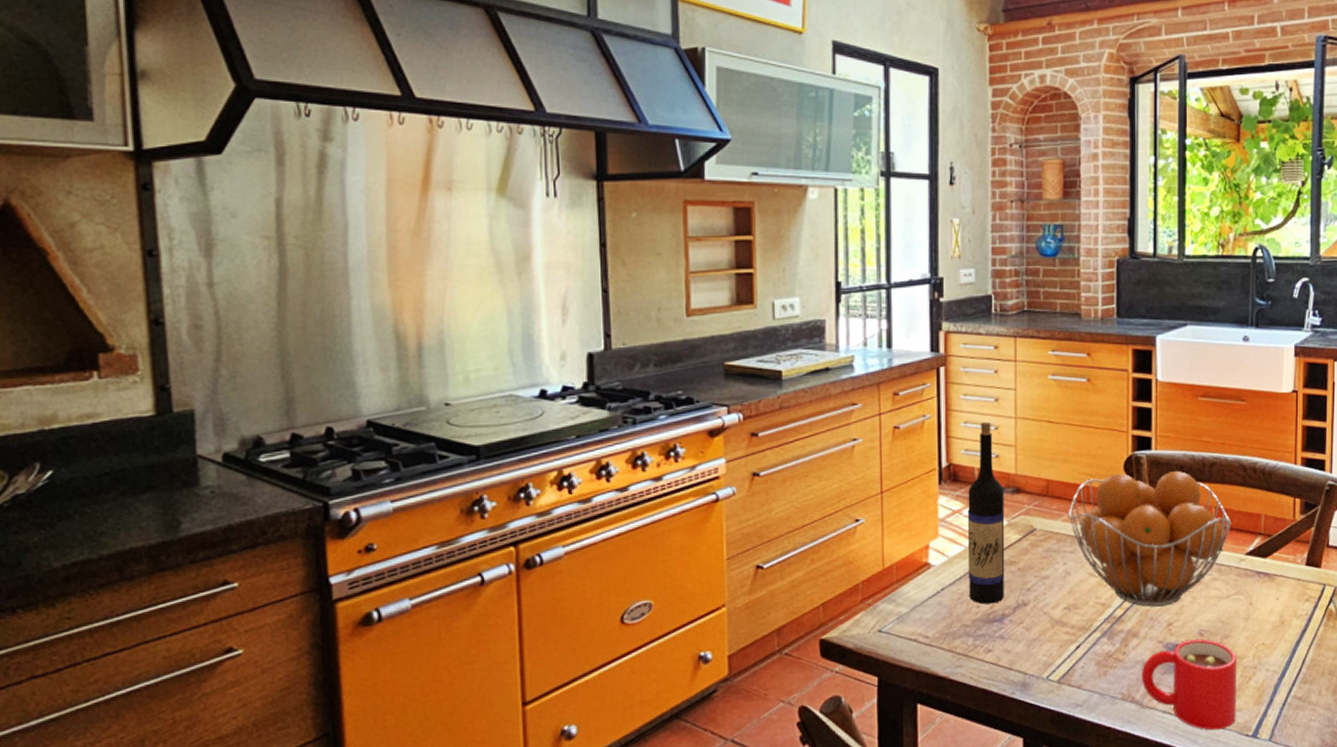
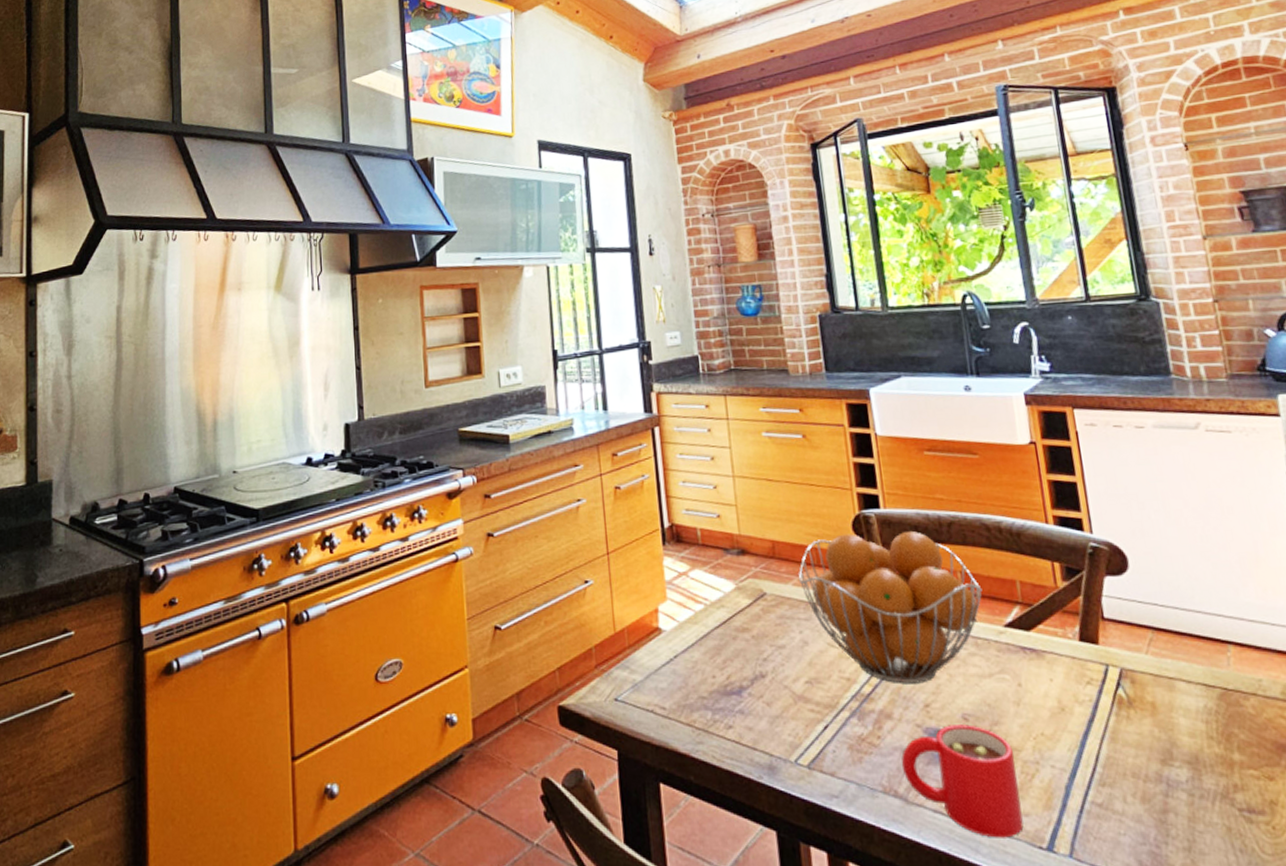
wine bottle: present [967,421,1005,605] -> none [692,480,740,675]

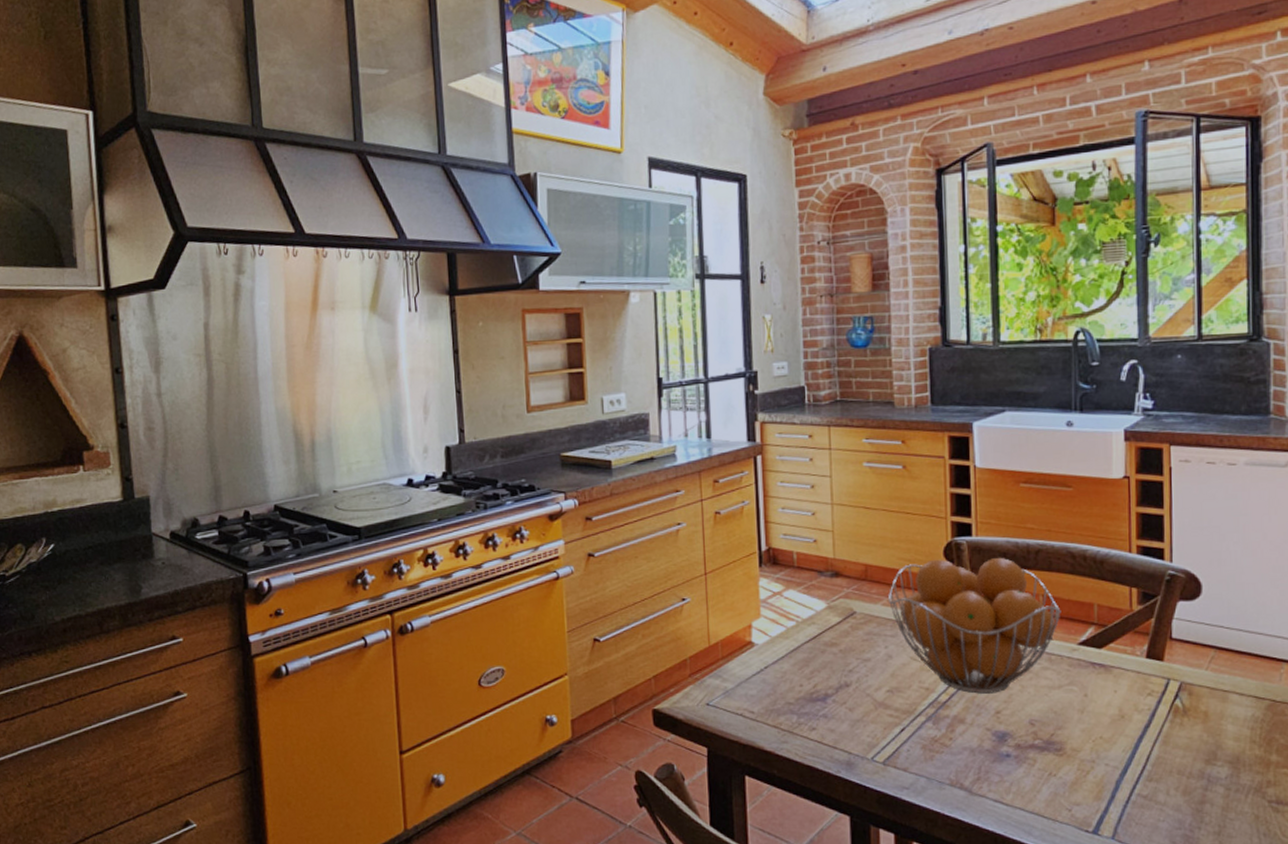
mug: present [901,724,1024,838] -> none [969,729,1074,823]

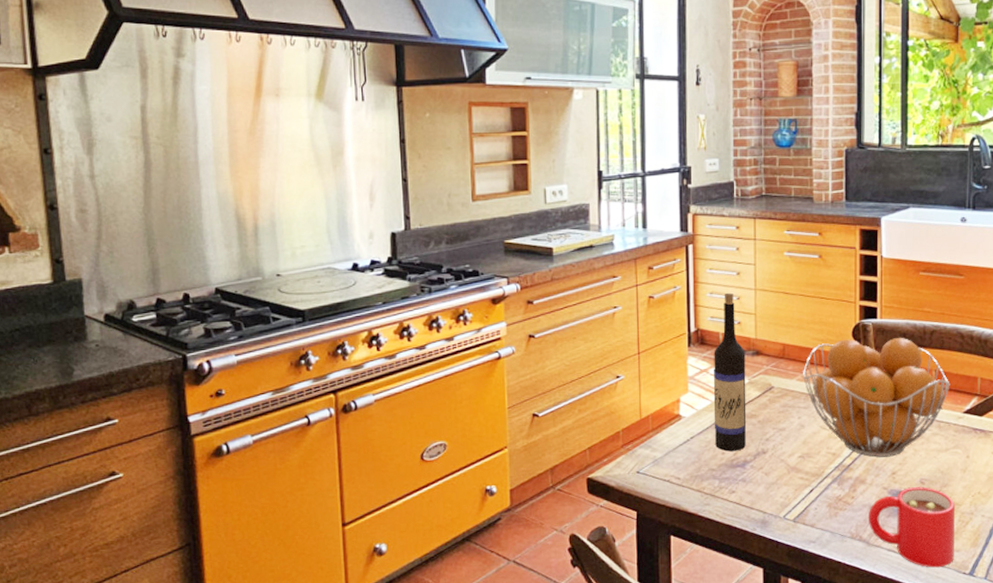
wine bottle: none [787,507,826,684] -> present [713,292,747,452]
mug: none [969,729,1074,823] -> present [868,487,956,568]

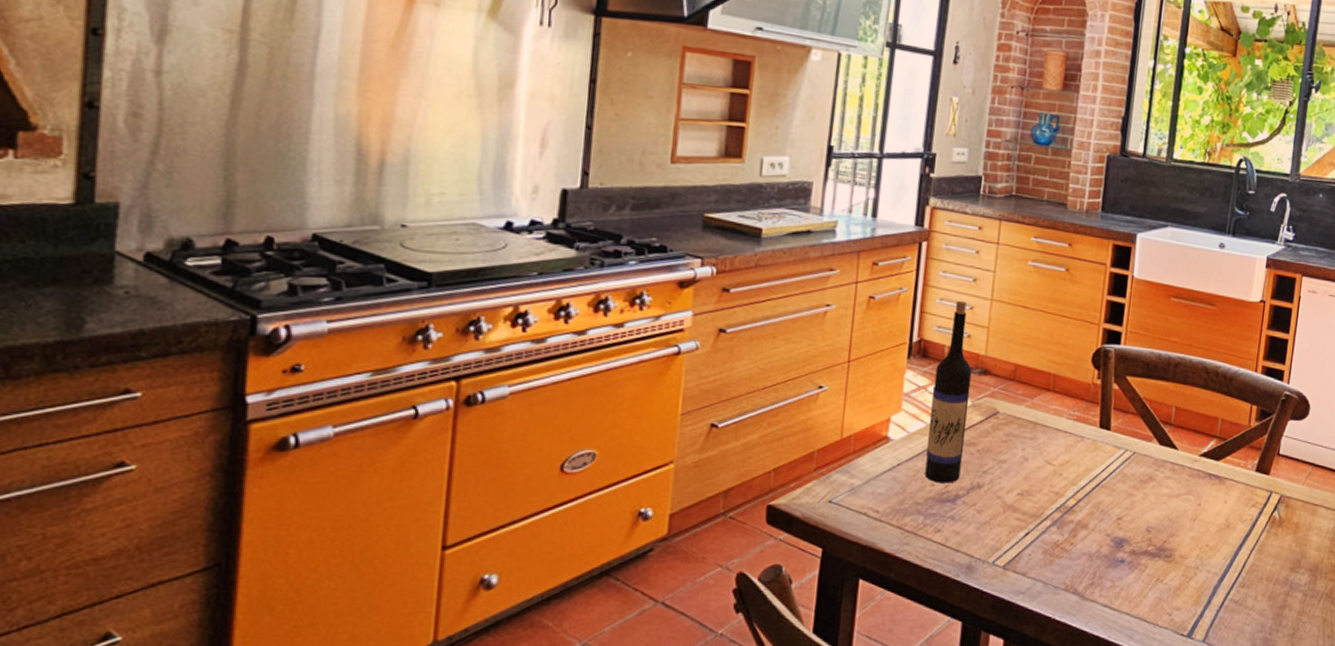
fruit basket: present [803,337,950,458] -> none [1033,364,1190,500]
mug: present [868,487,956,568] -> none [1085,535,1181,628]

